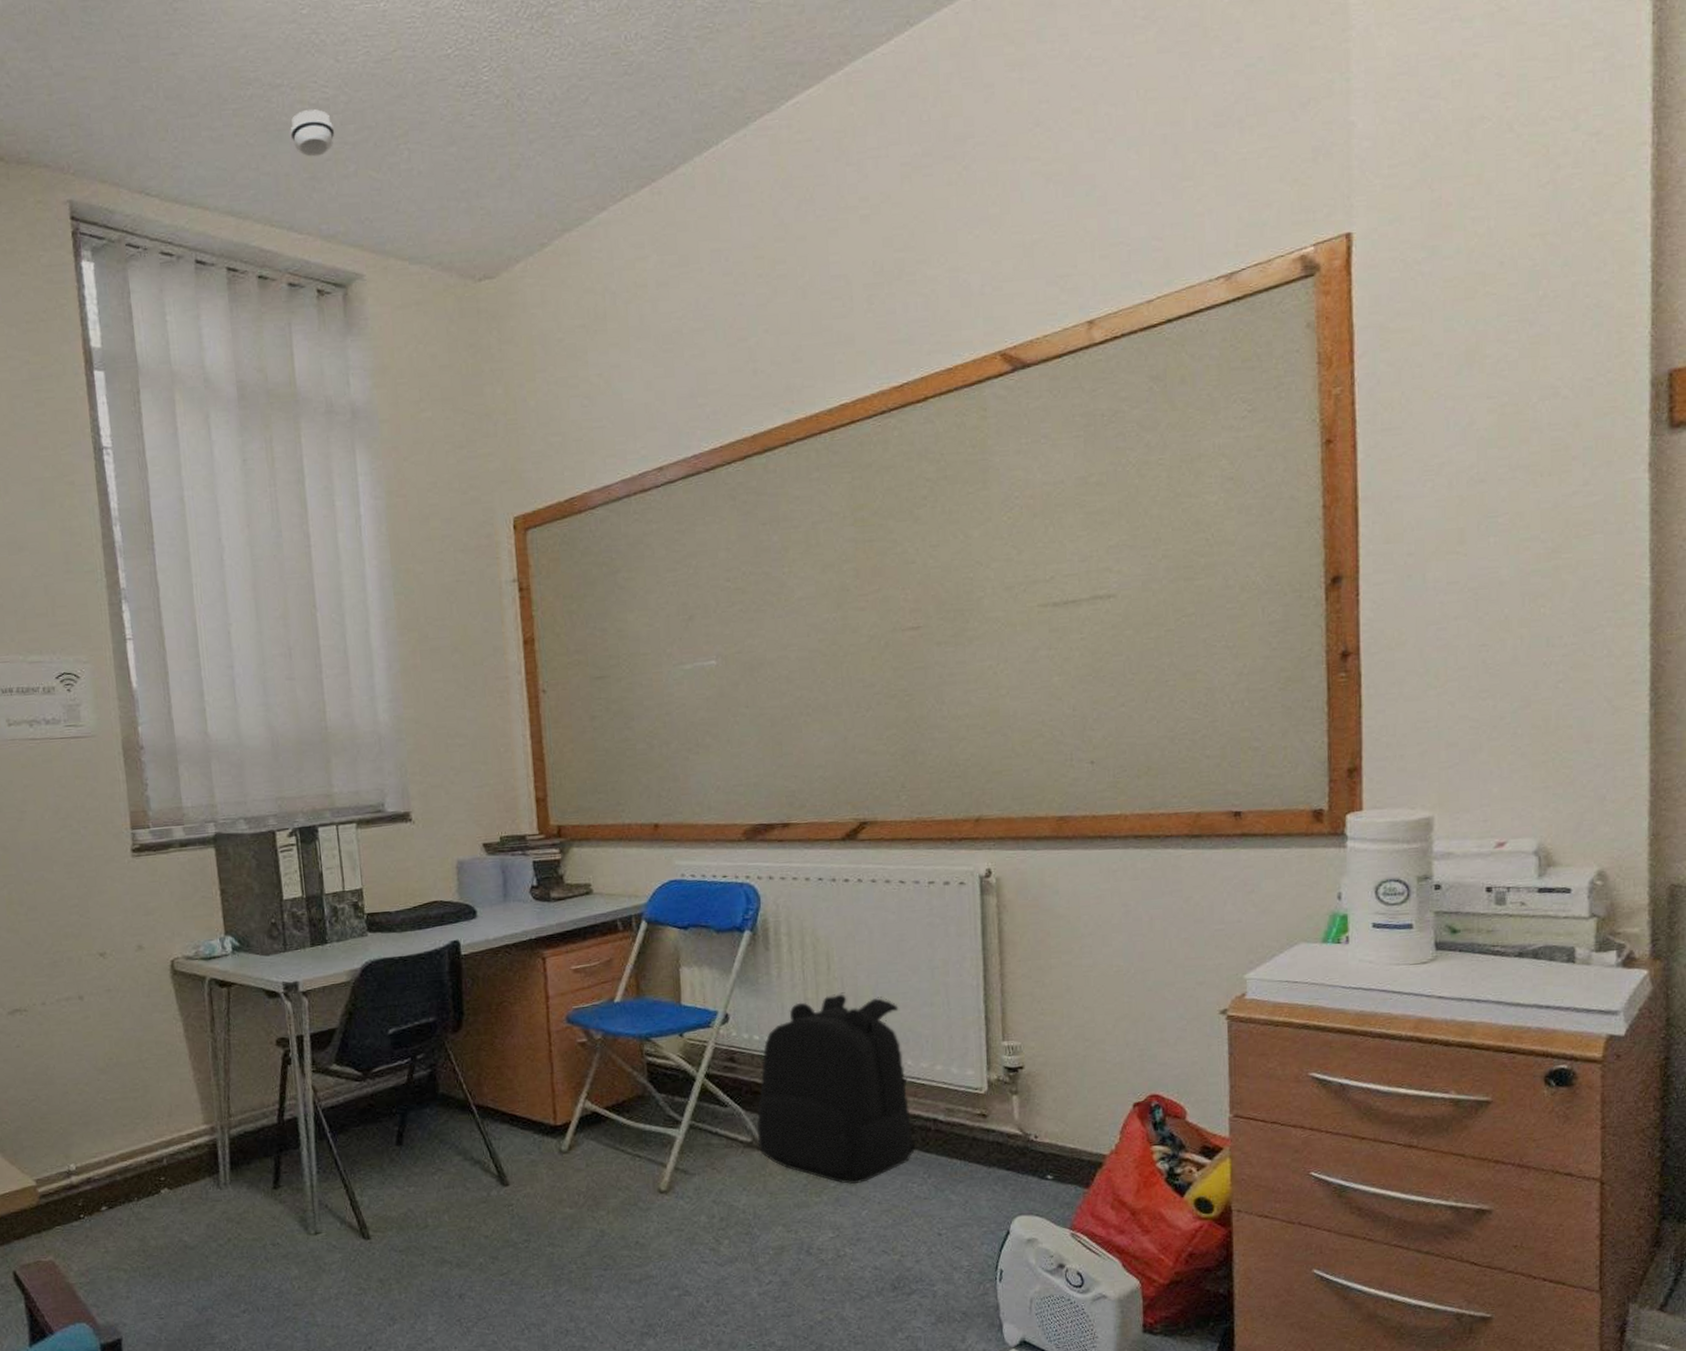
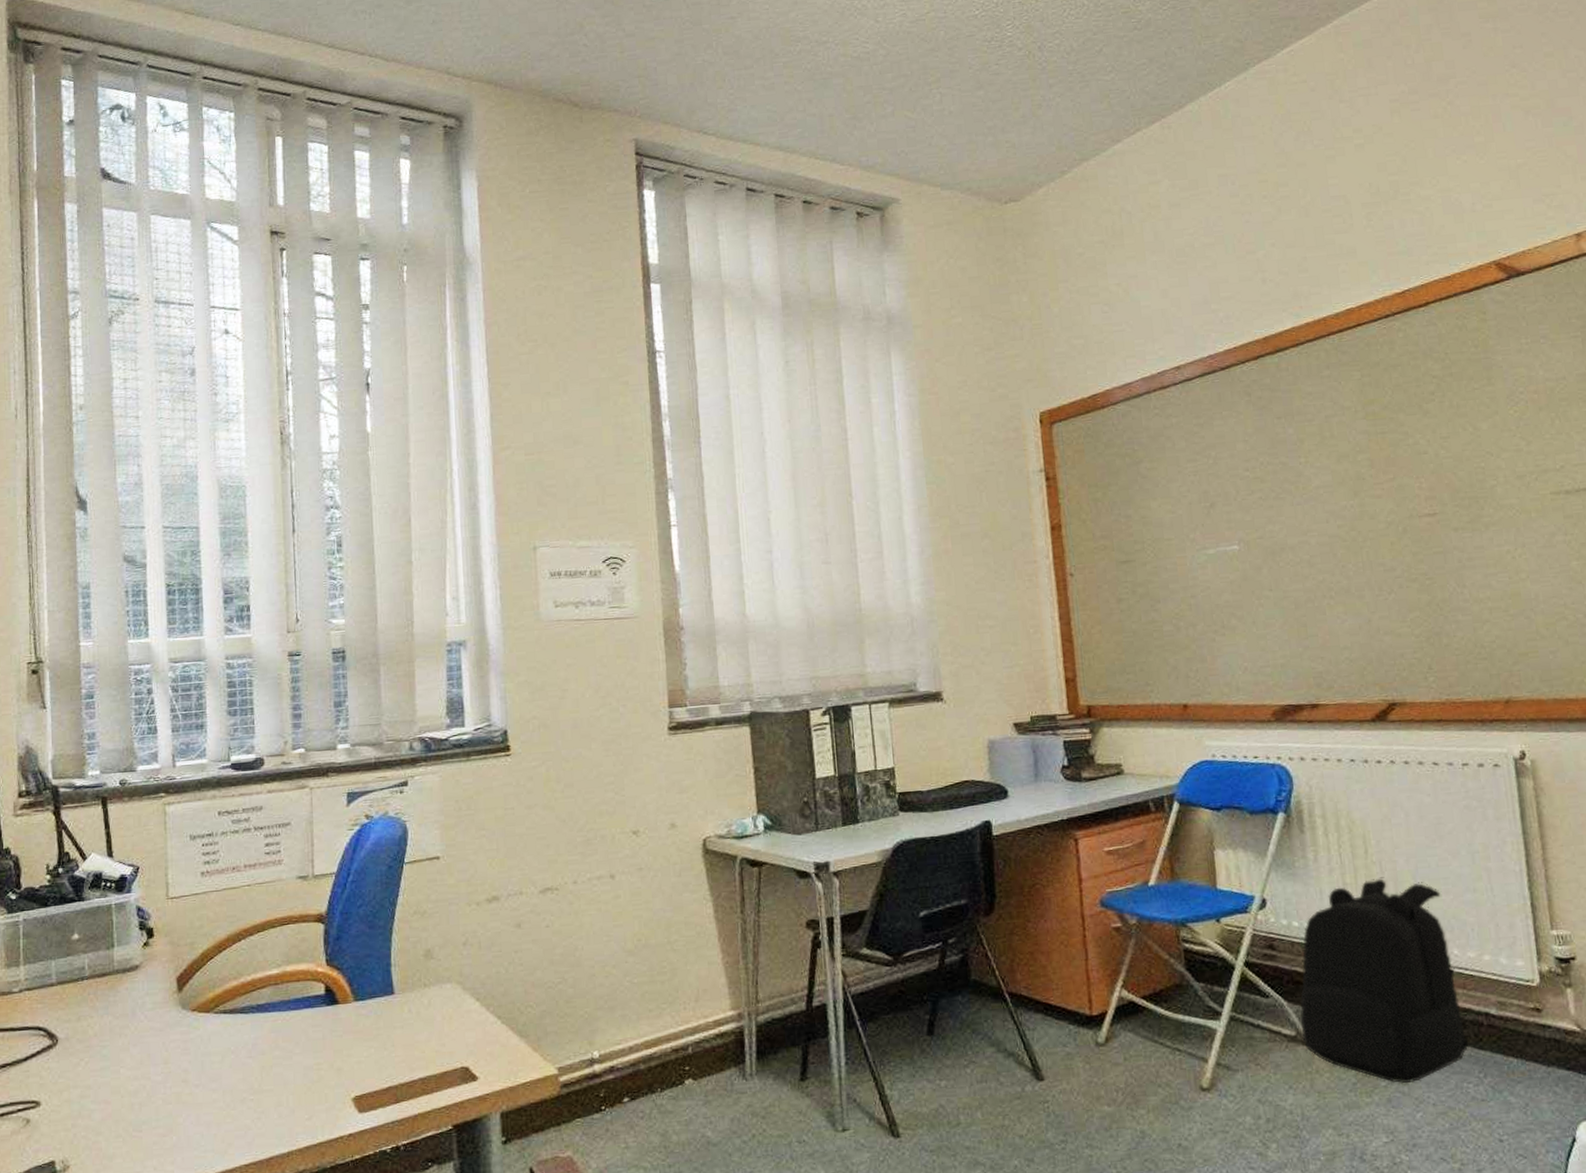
smoke detector: present [290,109,335,157] -> none [834,61,874,101]

